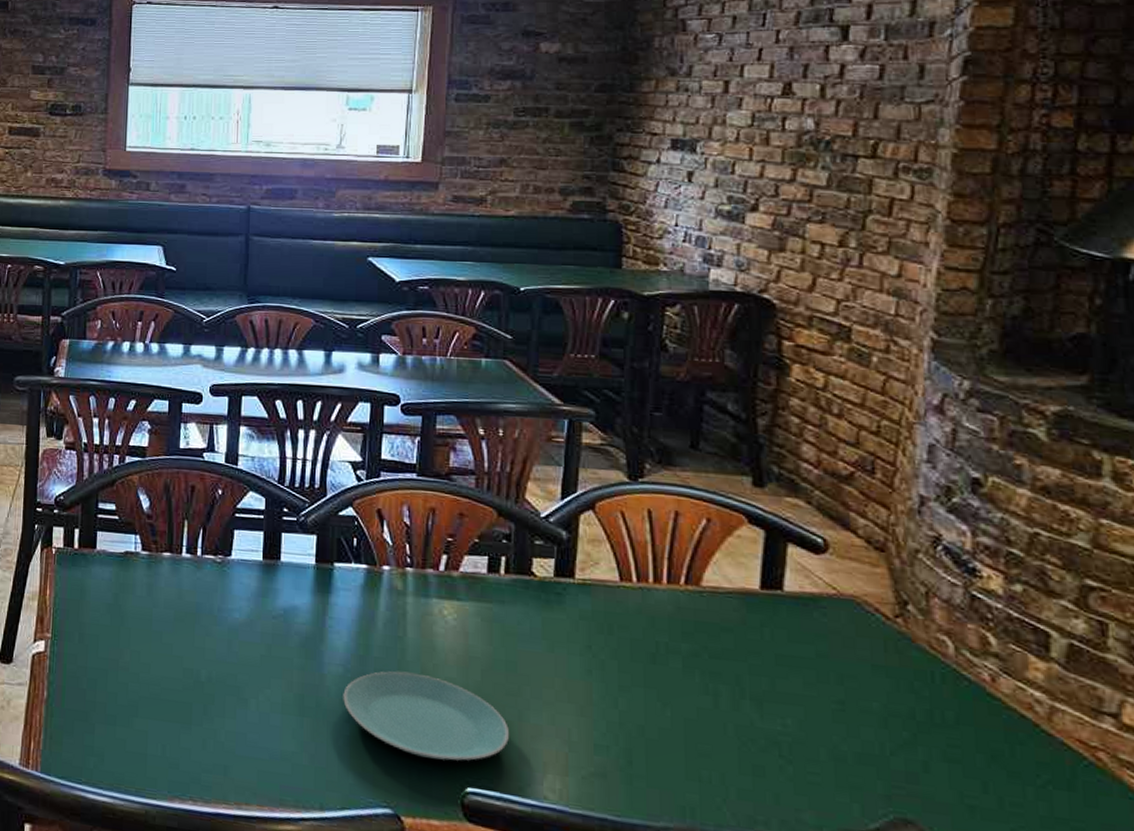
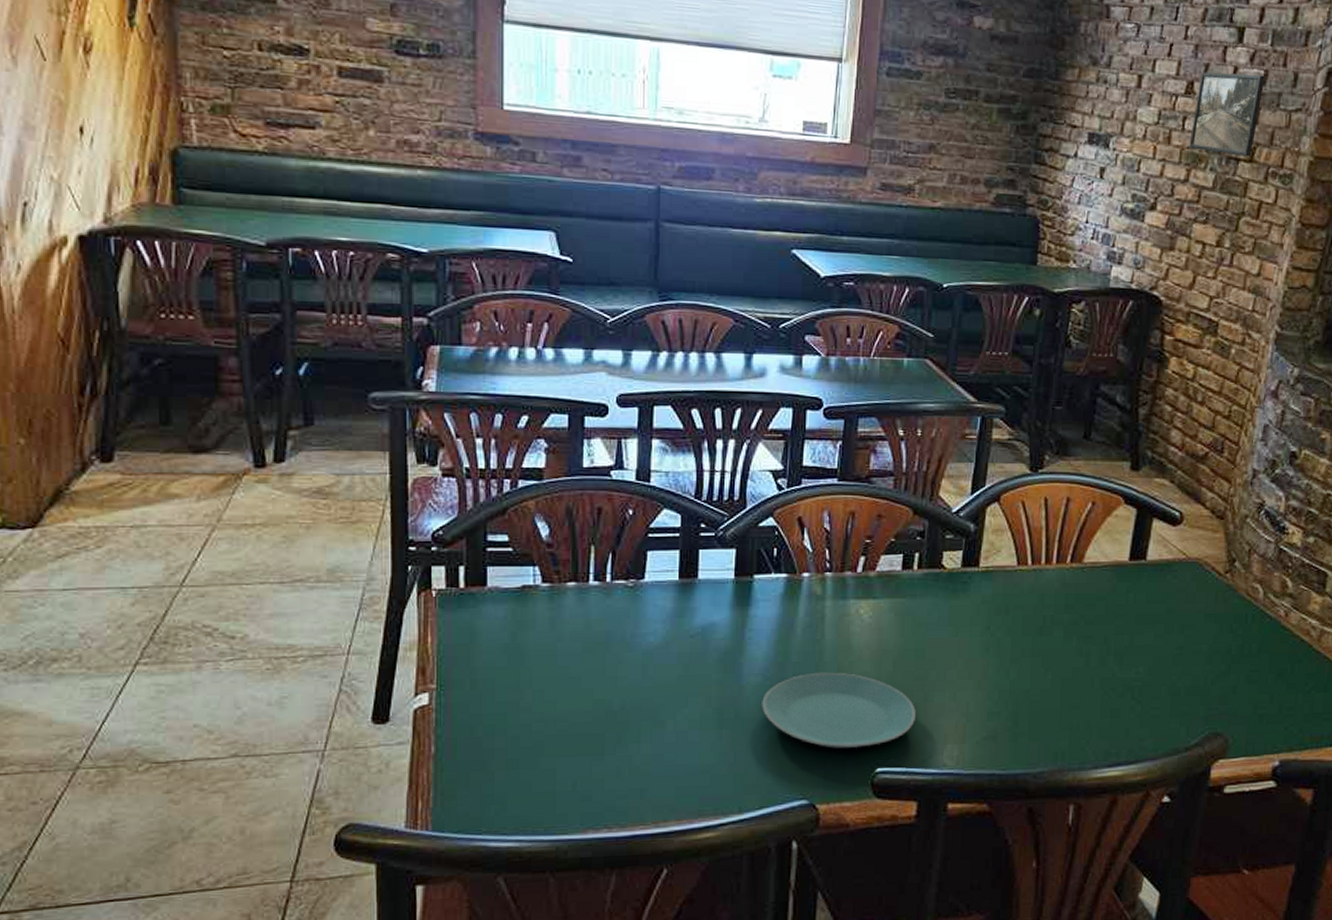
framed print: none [792,70,883,153] -> present [1189,72,1266,157]

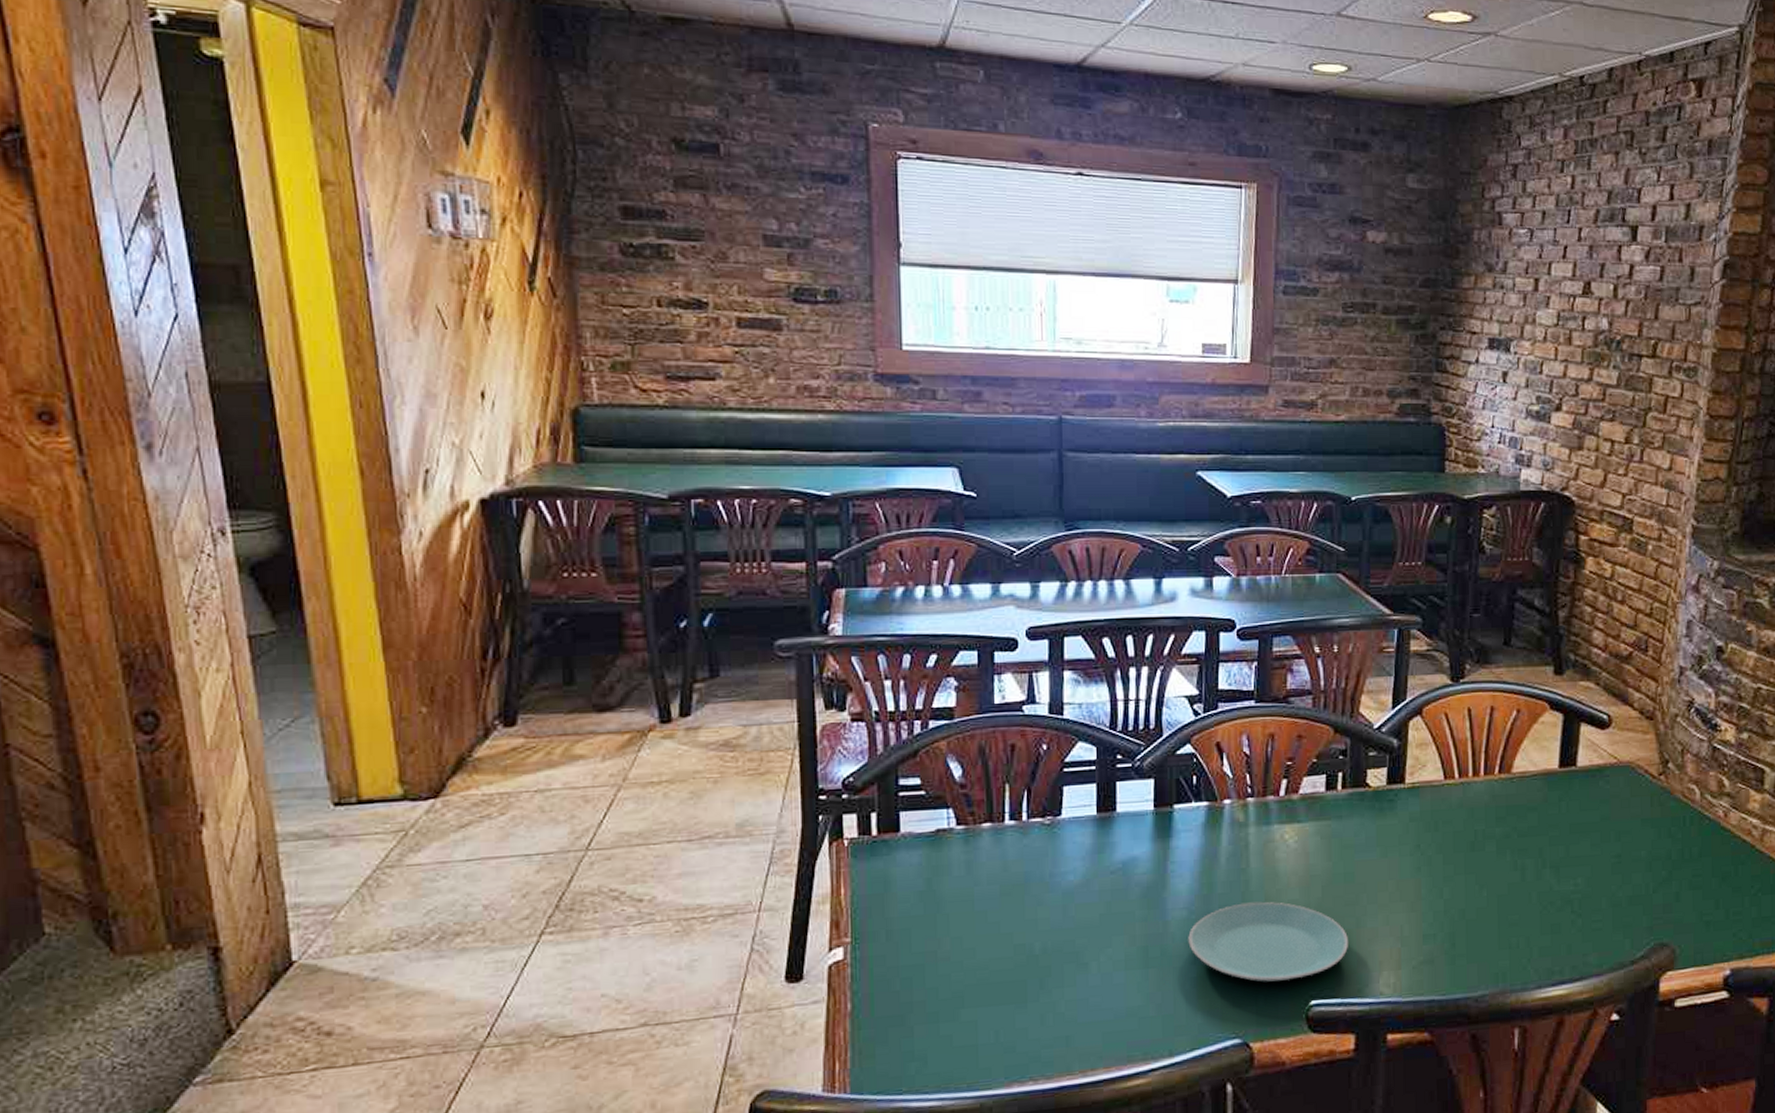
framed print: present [1189,72,1266,157] -> none [1590,271,1663,353]

